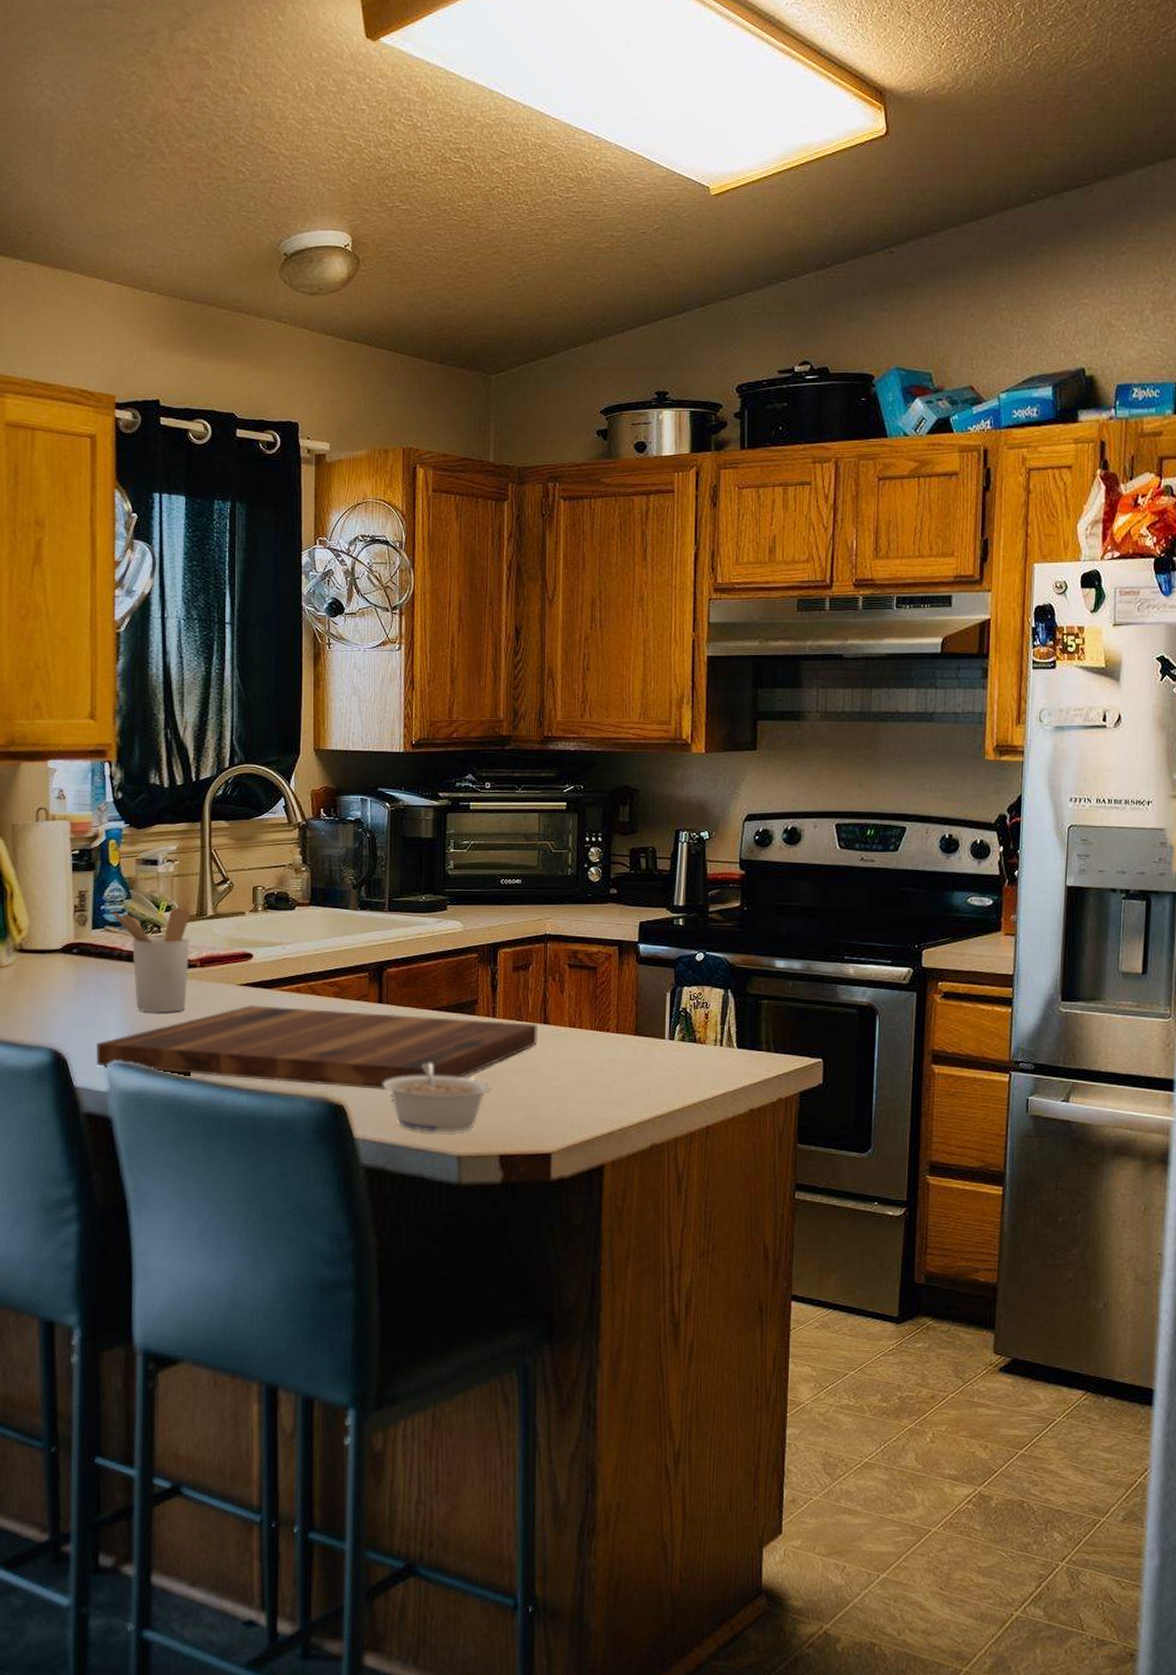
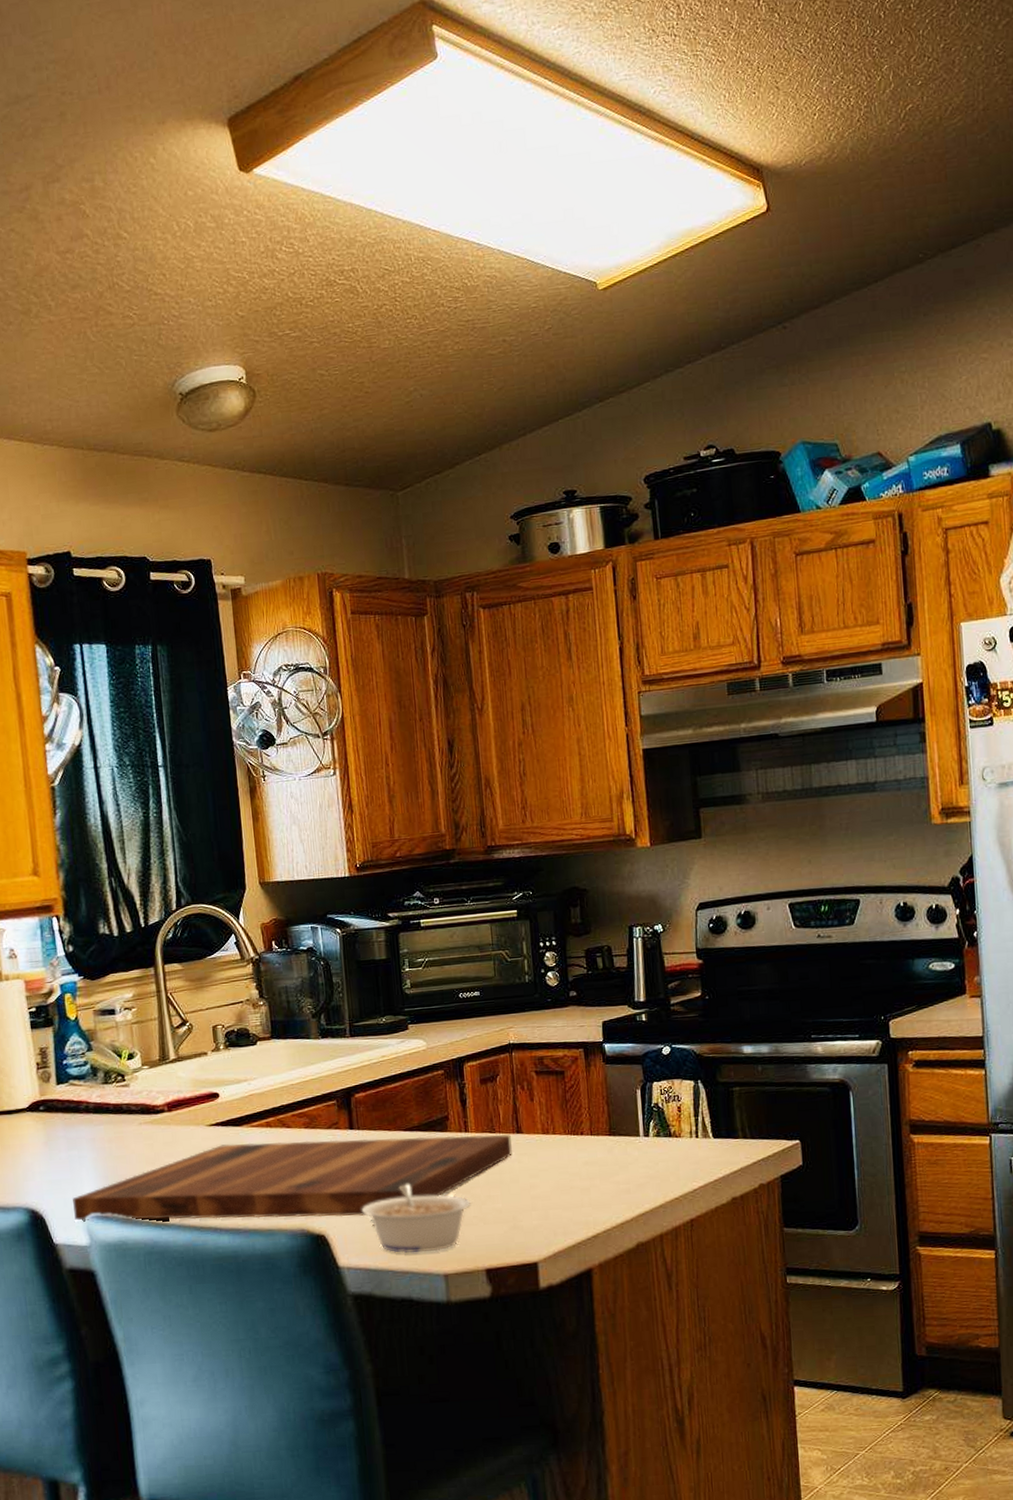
utensil holder: present [112,907,191,1013] -> none [74,1054,158,1162]

